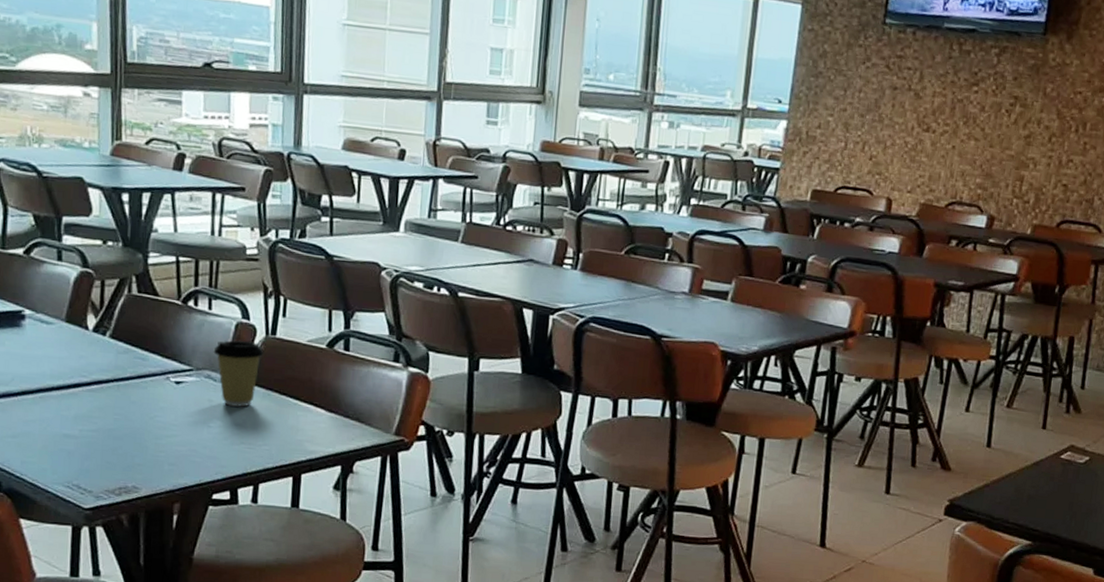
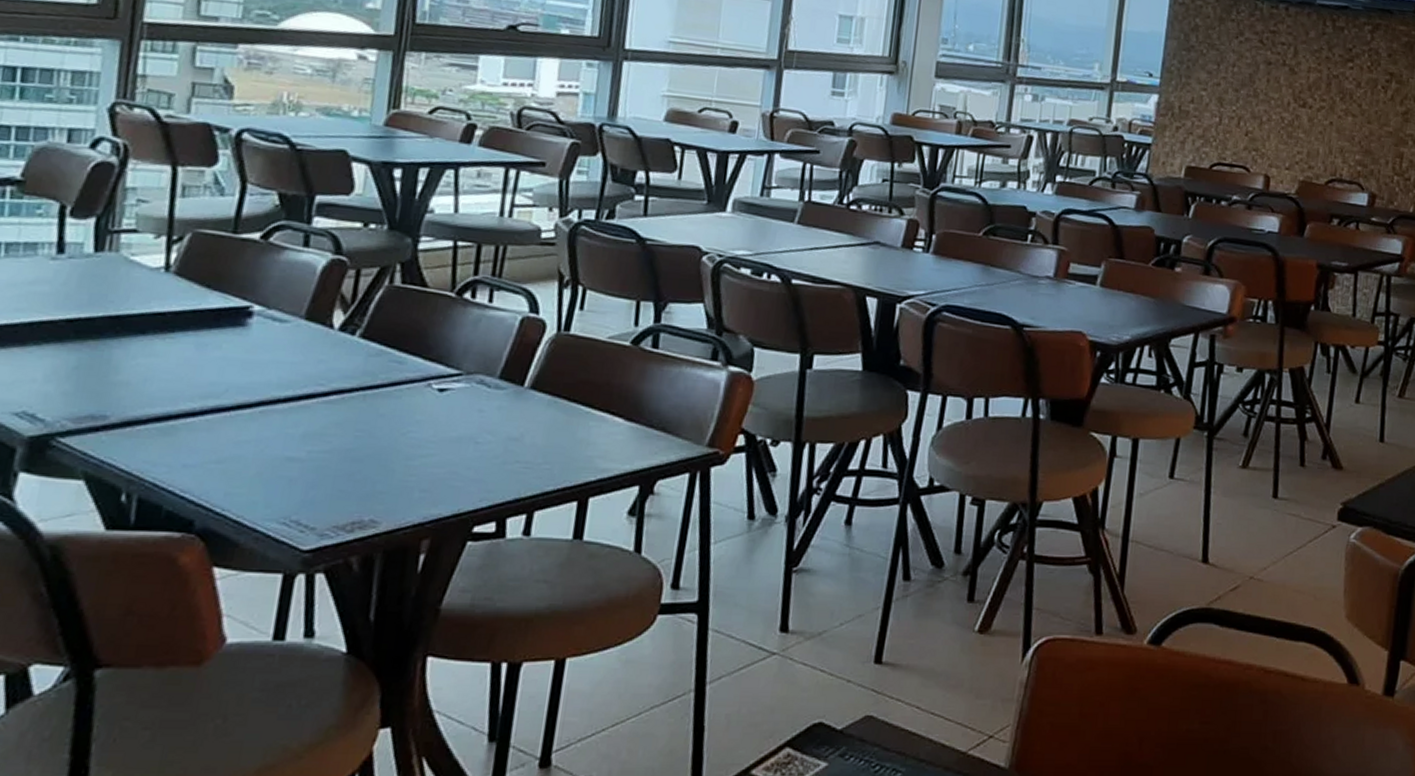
coffee cup: present [213,340,264,407] -> none [490,338,554,418]

